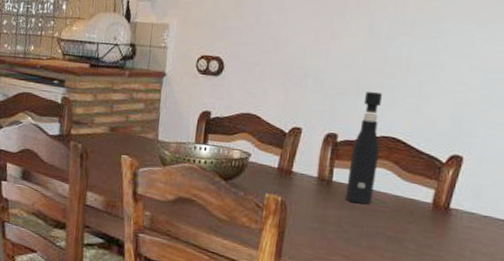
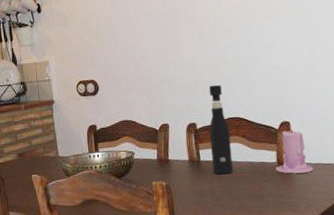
candle: none [428,162,480,225] -> present [275,126,314,174]

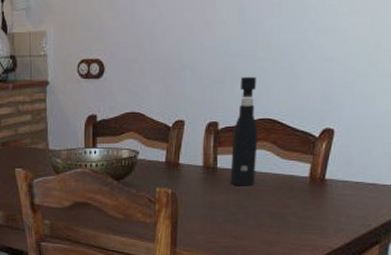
candle: present [275,126,314,174] -> none [306,134,353,192]

